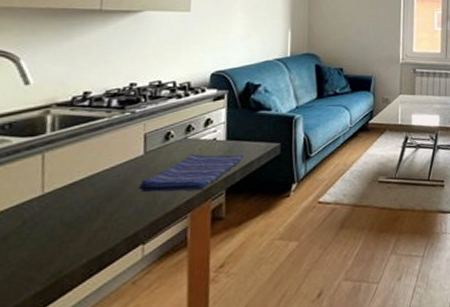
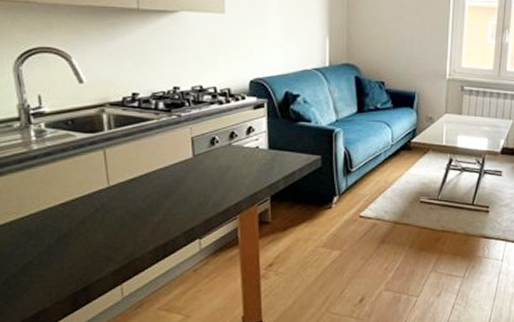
dish towel: present [138,153,245,192] -> none [191,160,287,195]

